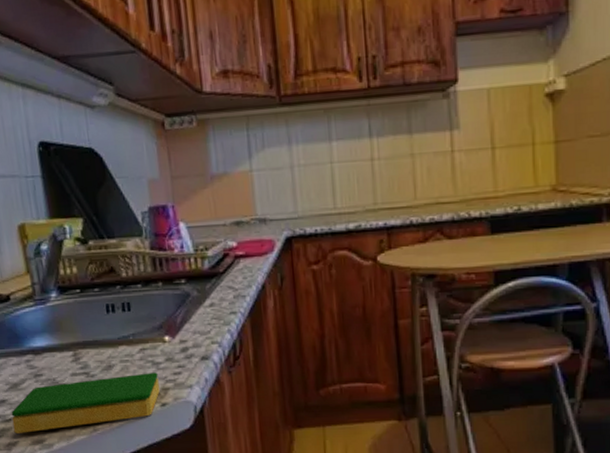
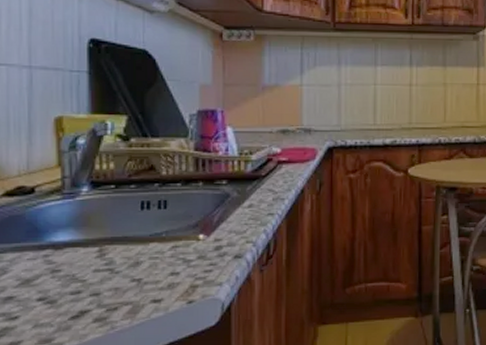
dish sponge: present [11,372,160,433] -> none [18,270,188,332]

